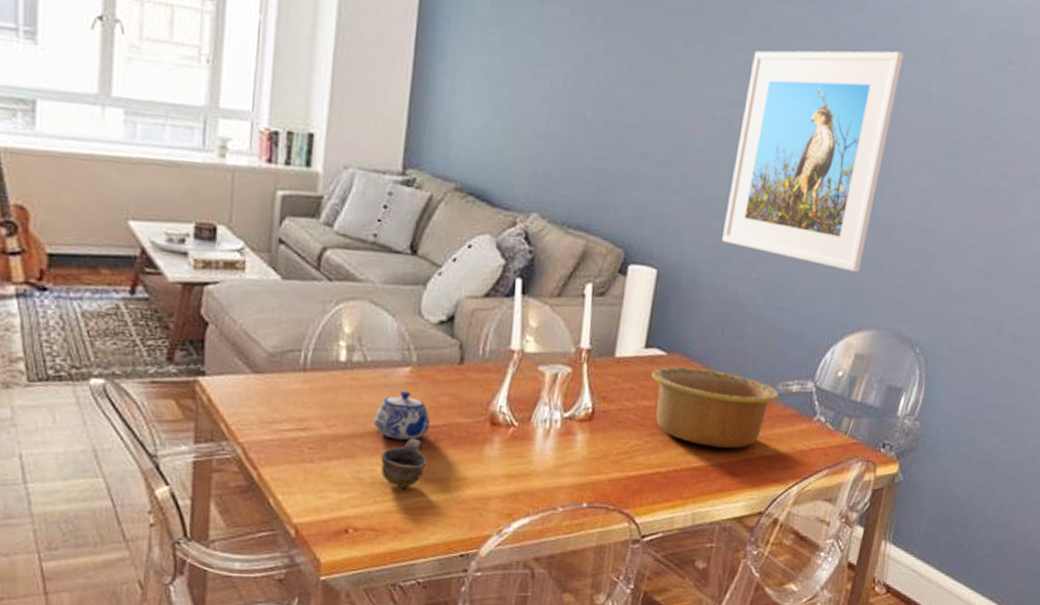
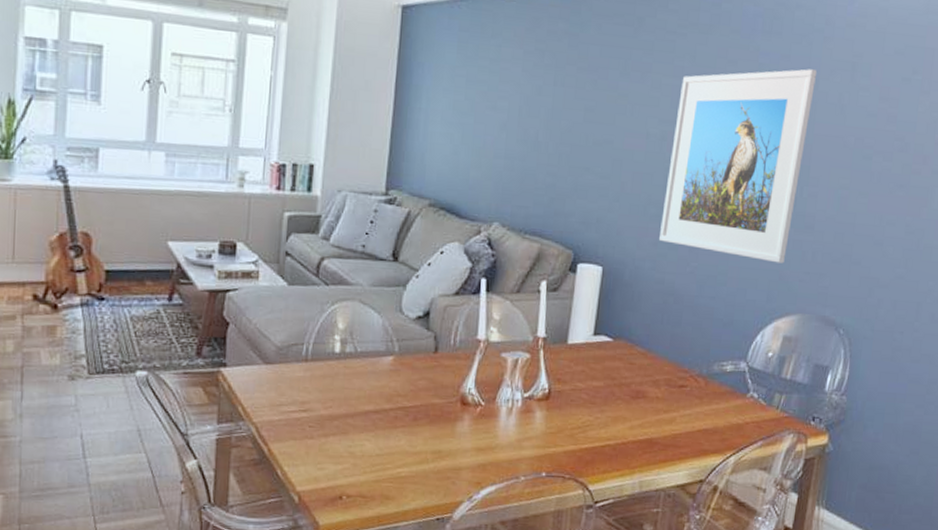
teapot: present [373,391,431,441] -> none [363,377,411,419]
cup: present [380,439,428,488] -> none [369,418,408,460]
bowl: present [652,366,779,449] -> none [600,351,715,423]

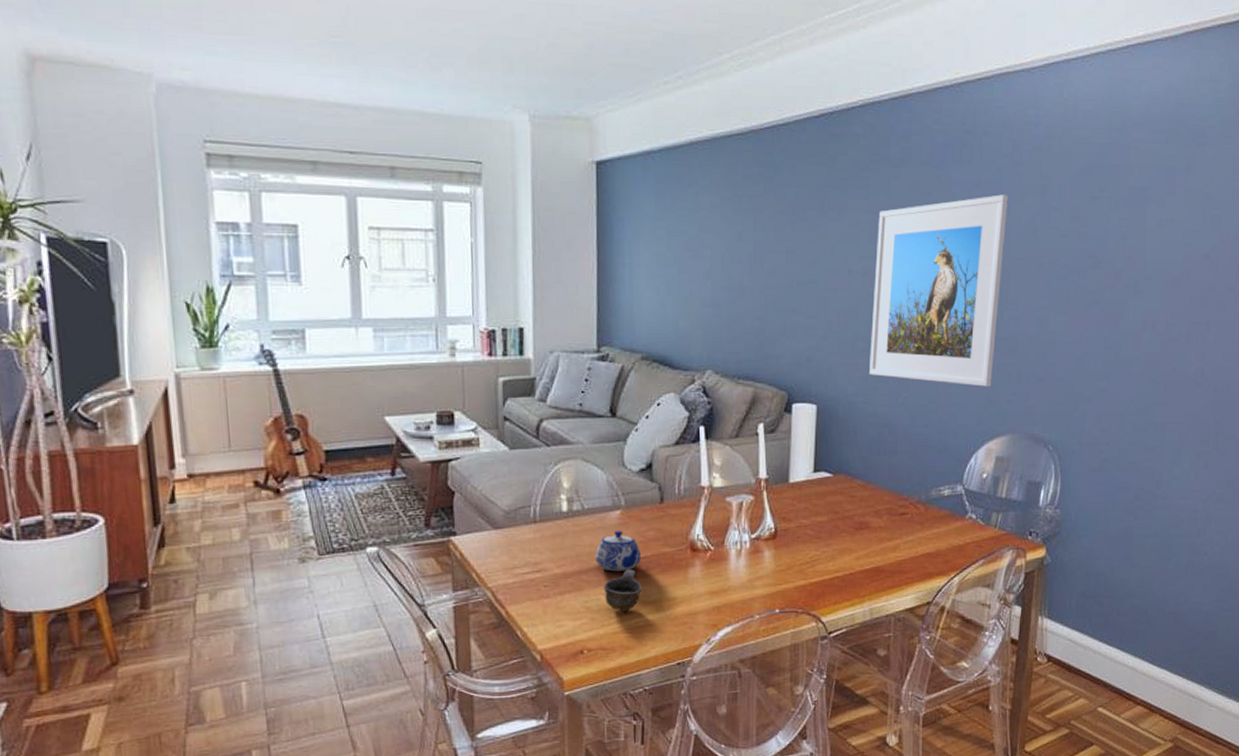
teapot: none [363,377,411,419] -> present [595,531,642,572]
cup: none [369,418,408,460] -> present [604,570,642,612]

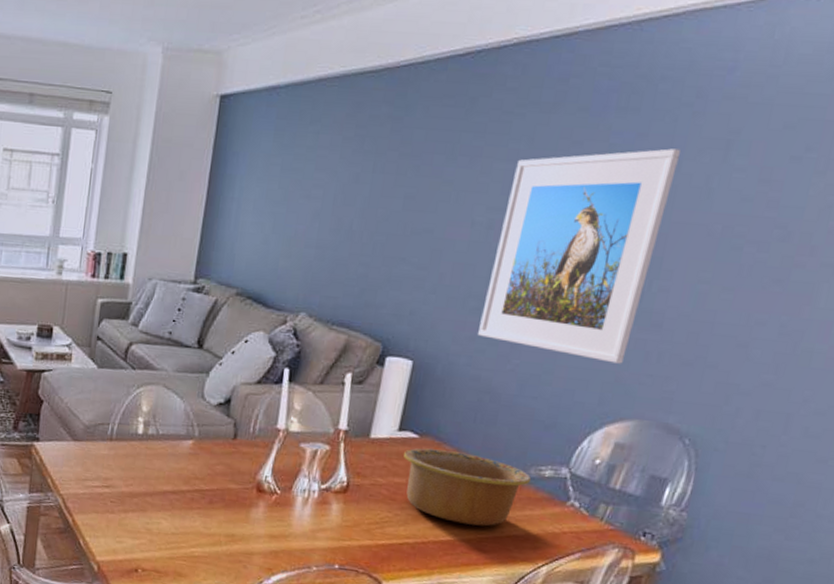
teapot: present [595,531,642,572] -> none [161,460,207,501]
cup: present [604,570,642,612] -> none [166,499,204,540]
bowl: none [822,484,933,550] -> present [404,448,531,527]

